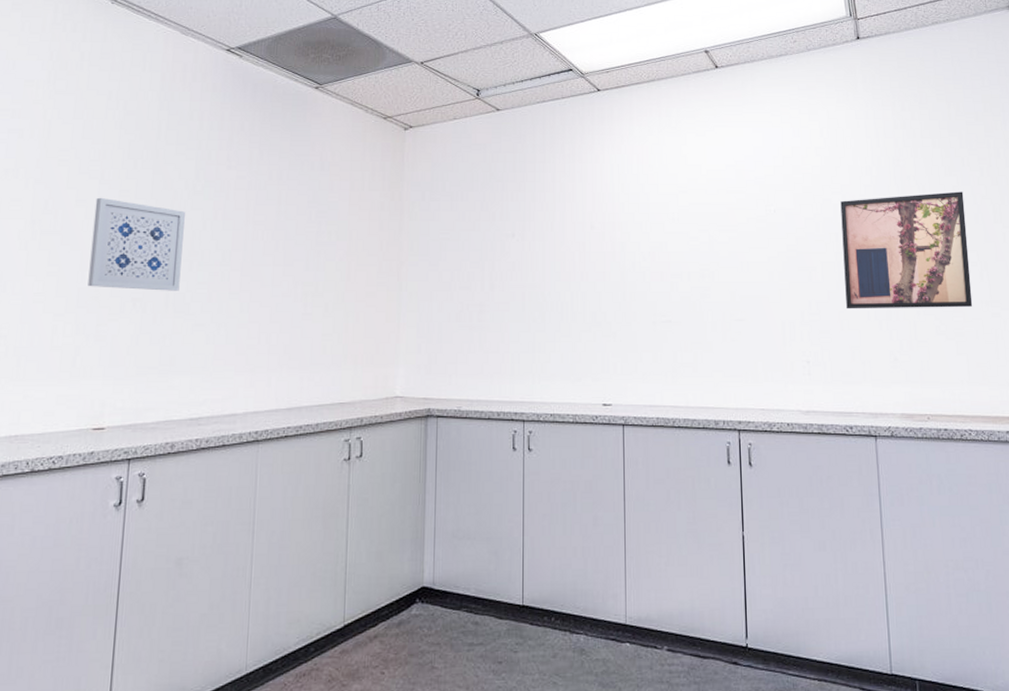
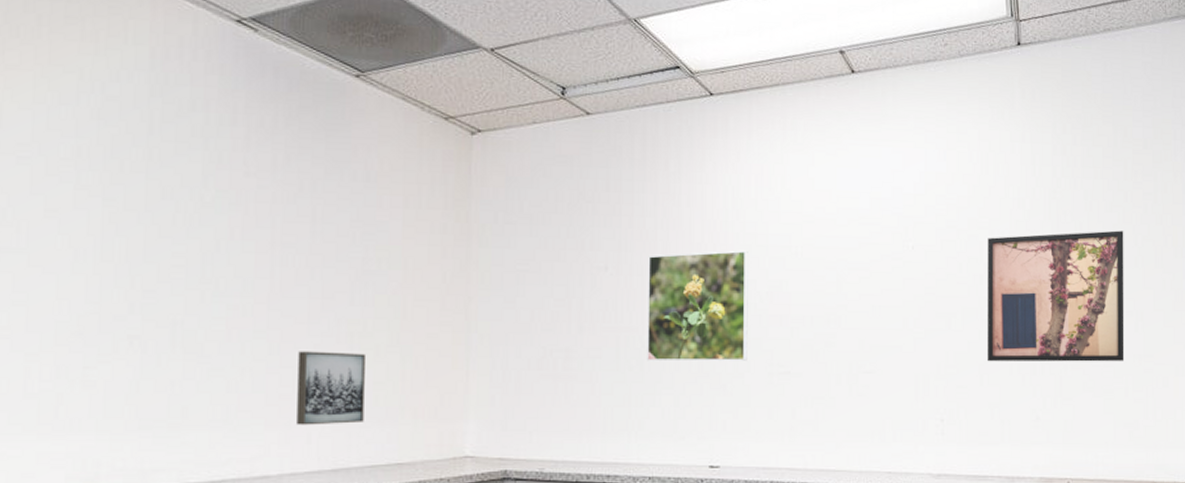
wall art: present [88,197,185,291] -> none [68,207,191,327]
wall art: none [260,309,316,371] -> present [297,351,365,425]
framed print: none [548,217,634,313] -> present [647,250,748,362]

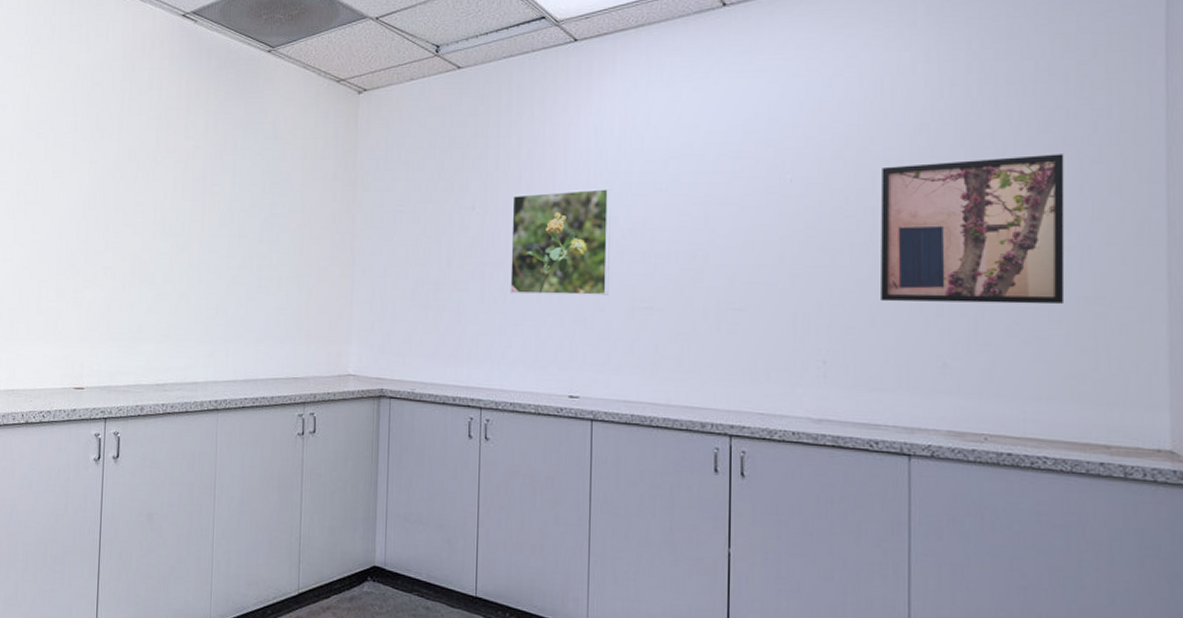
wall art: present [297,351,365,425] -> none [218,281,271,343]

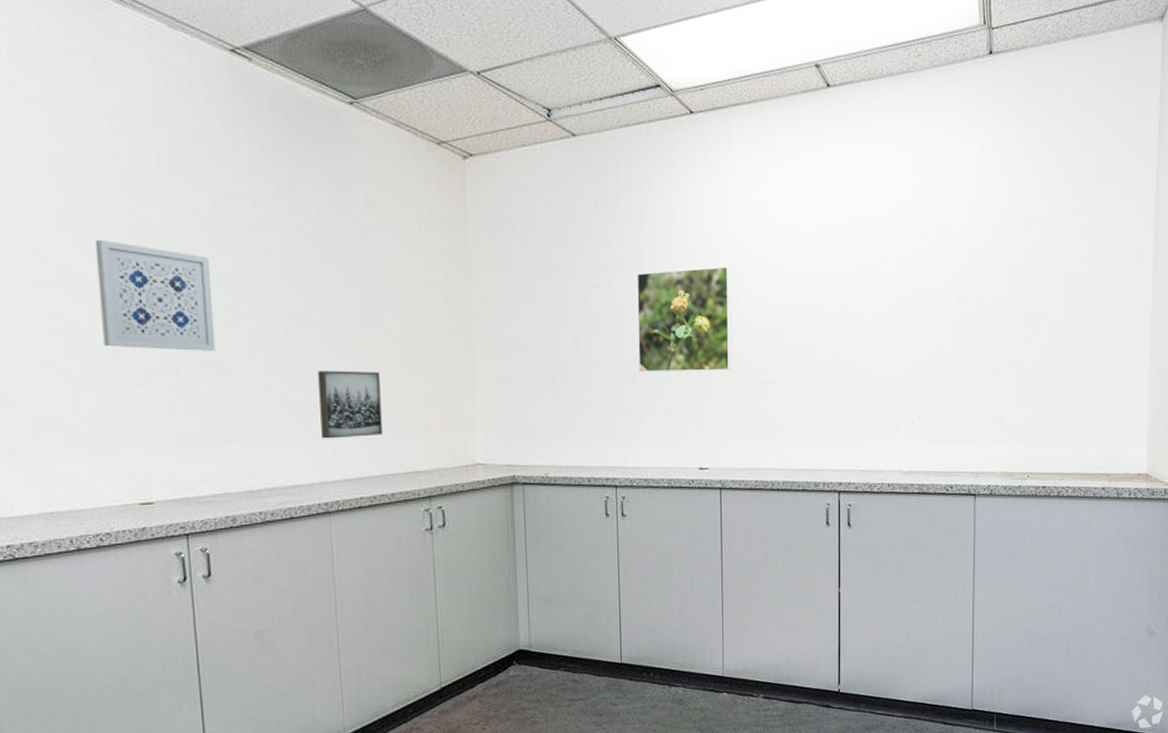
wall art: none [65,168,148,261] -> present [94,239,215,351]
wall art: none [218,281,271,343] -> present [318,370,383,439]
wall art: present [881,154,1065,305] -> none [955,238,1088,367]

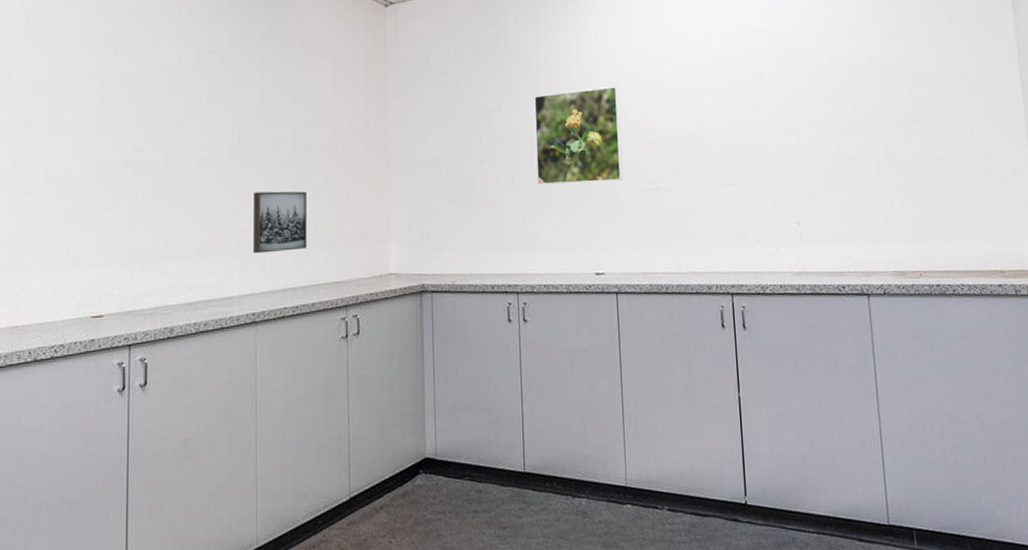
wall art: present [94,239,215,351] -> none [77,87,170,178]

